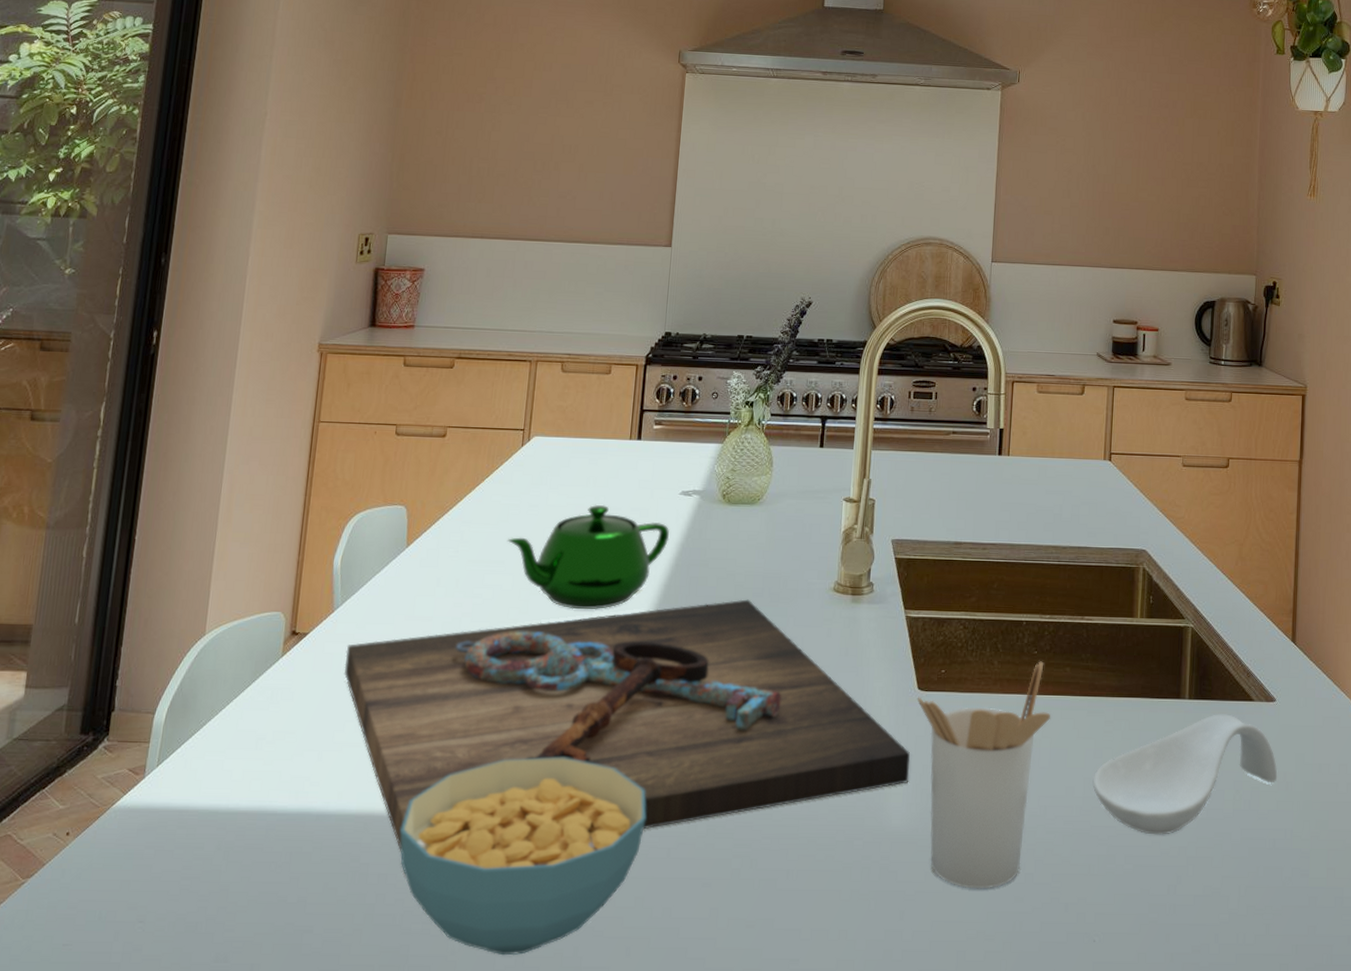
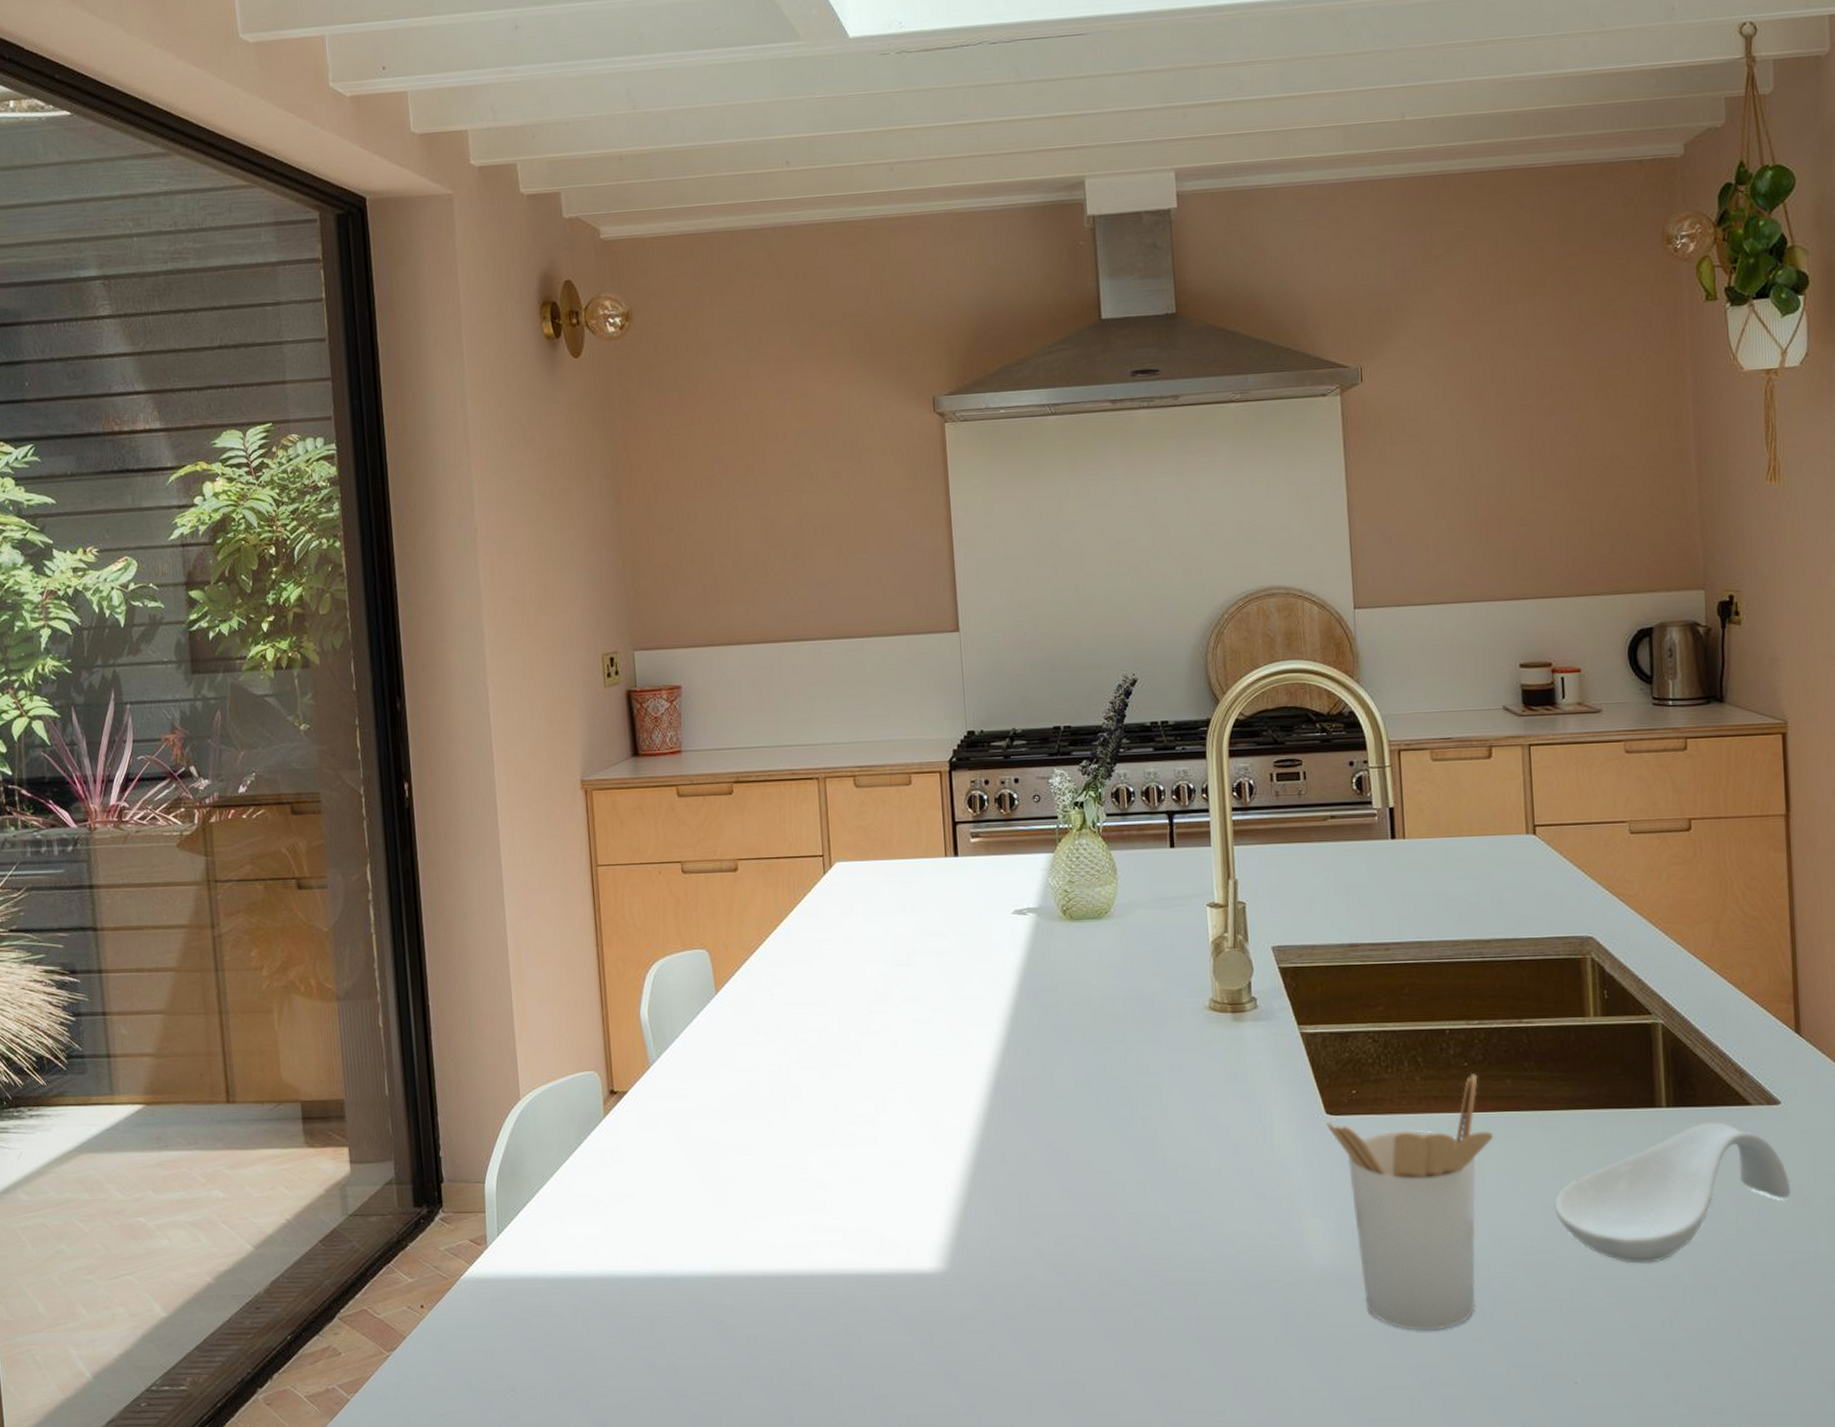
cutting board: present [343,599,911,853] -> none [670,1025,1329,1314]
cereal bowl: present [400,757,646,956] -> none [762,1207,1028,1415]
teapot: present [507,504,670,610] -> none [824,931,1008,1049]

